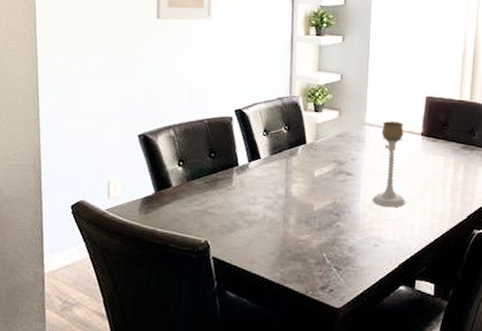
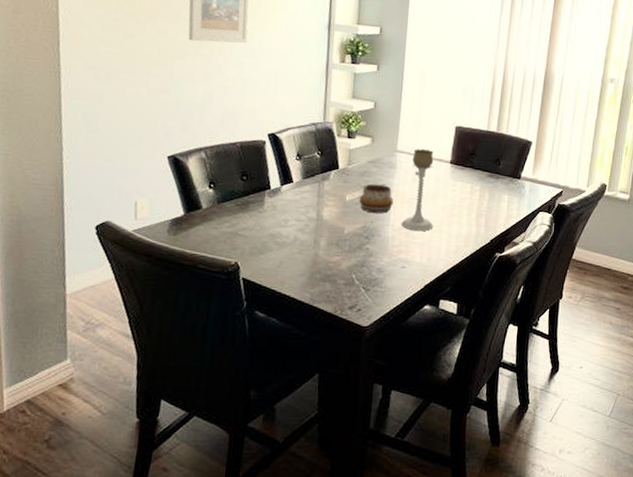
decorative bowl: none [327,158,363,190] -> present [359,184,394,214]

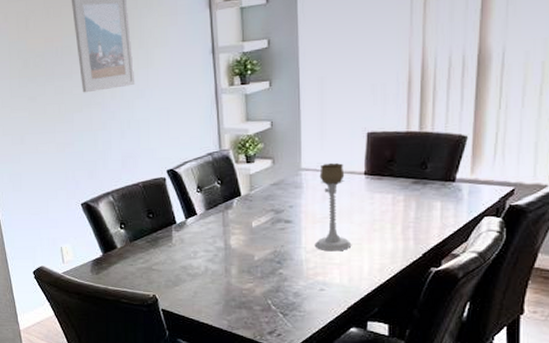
decorative bowl: present [359,184,394,214] -> none [266,207,303,238]

